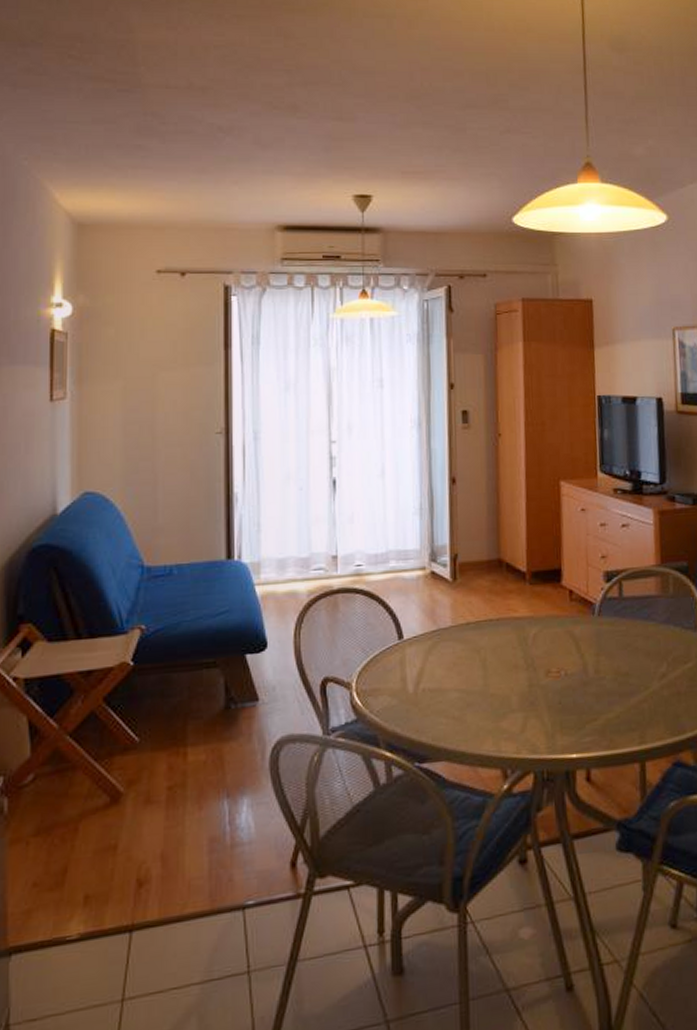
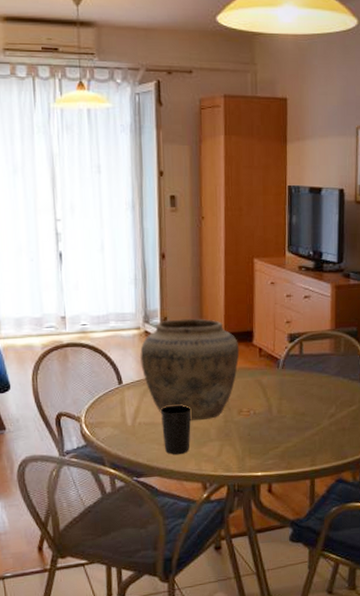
vase: none [425,554,546,686] -> present [140,318,240,421]
cup: none [450,665,488,732] -> present [161,405,191,455]

